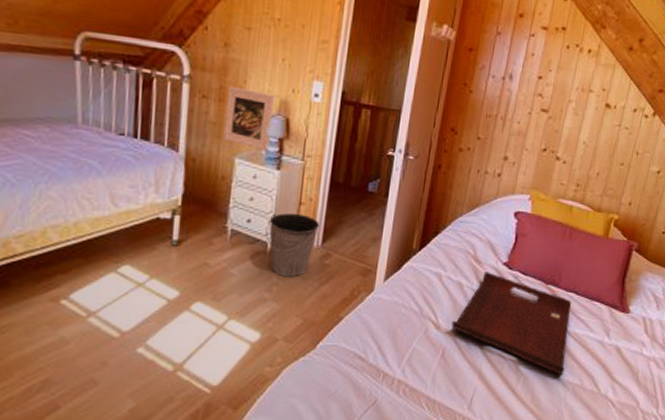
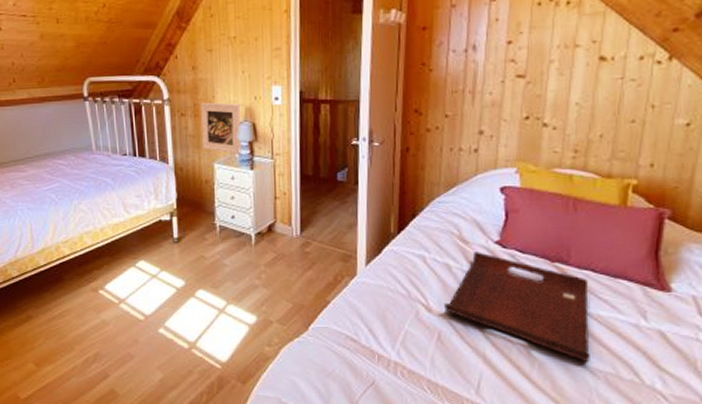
bucket: present [265,212,320,278] -> none [248,207,296,266]

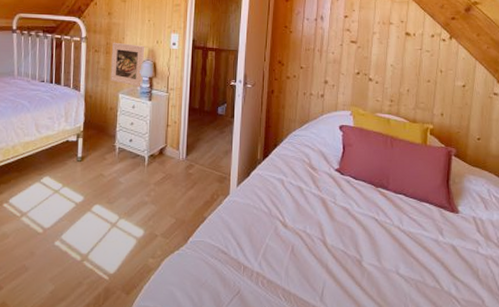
serving tray: present [444,252,590,363] -> none [297,177,405,272]

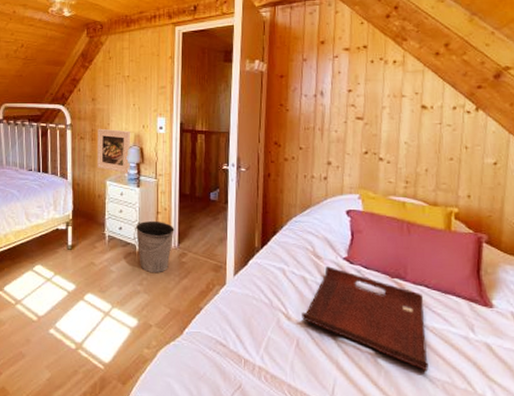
bucket: none [143,133,183,185] -> present [134,220,174,273]
serving tray: none [297,177,405,272] -> present [302,266,429,372]

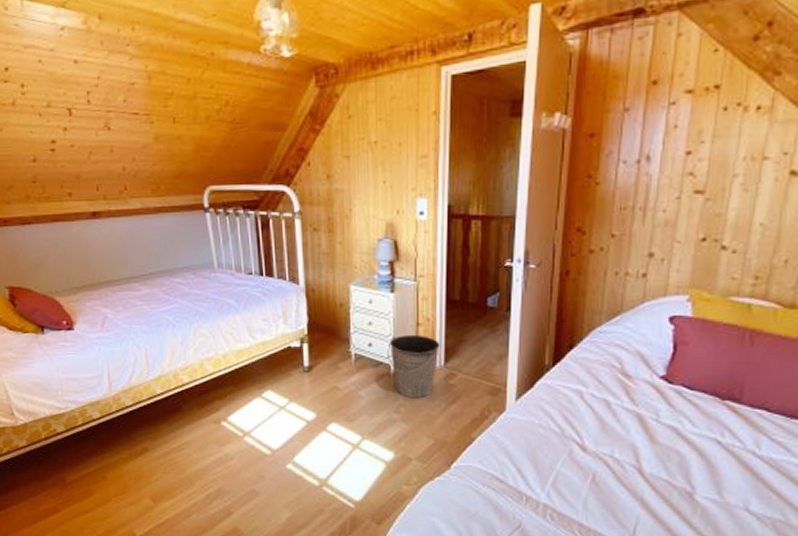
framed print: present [97,128,130,174] -> none [336,216,381,276]
serving tray: present [302,266,429,372] -> none [601,387,762,509]

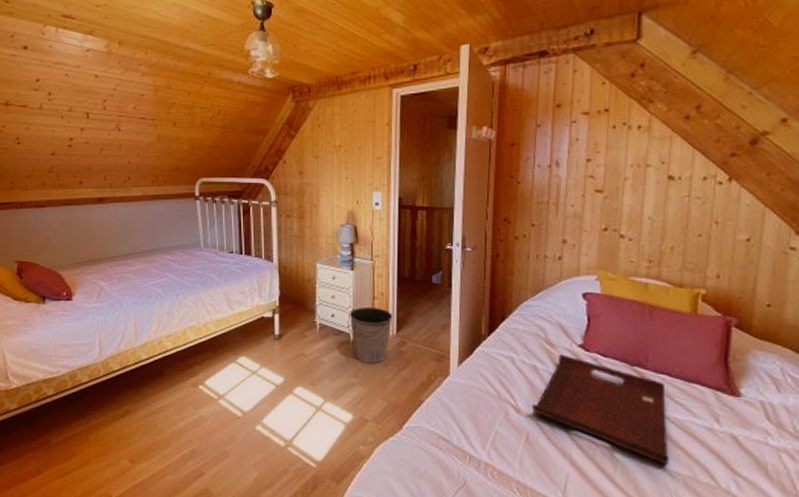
serving tray: none [601,387,762,509] -> present [532,354,669,466]

